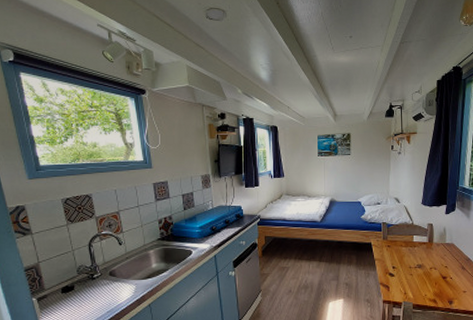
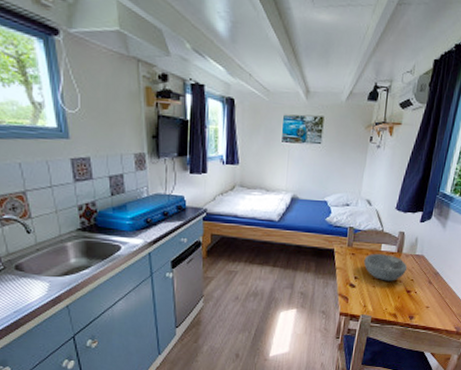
bowl: none [399,244,440,269] -> present [363,253,408,281]

